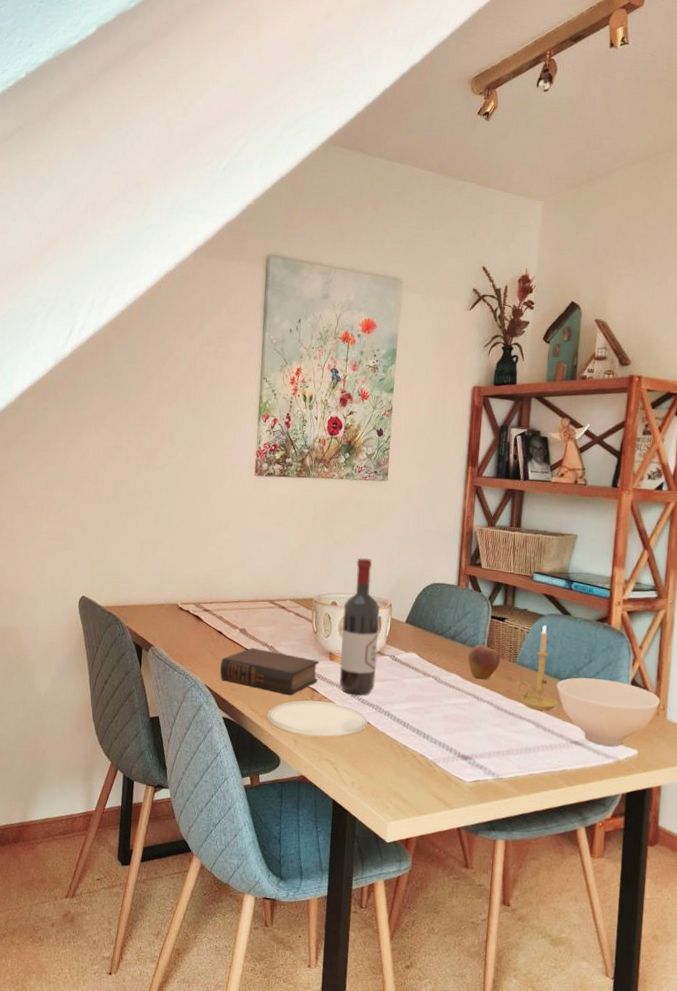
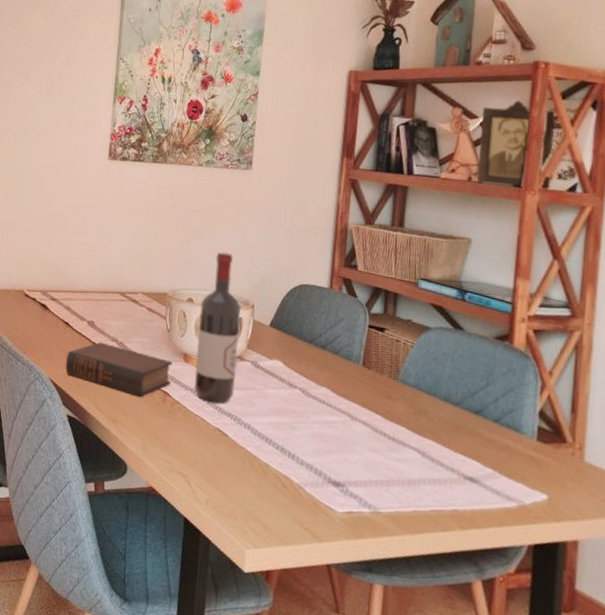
plate: present [267,700,368,738] -> none [114,404,225,448]
fruit: present [468,641,501,679] -> none [341,353,379,396]
candle holder: present [517,625,558,711] -> none [398,340,448,439]
bowl: present [556,677,661,746] -> none [446,402,577,488]
photo frame: none [582,410,647,489] -> present [477,100,556,190]

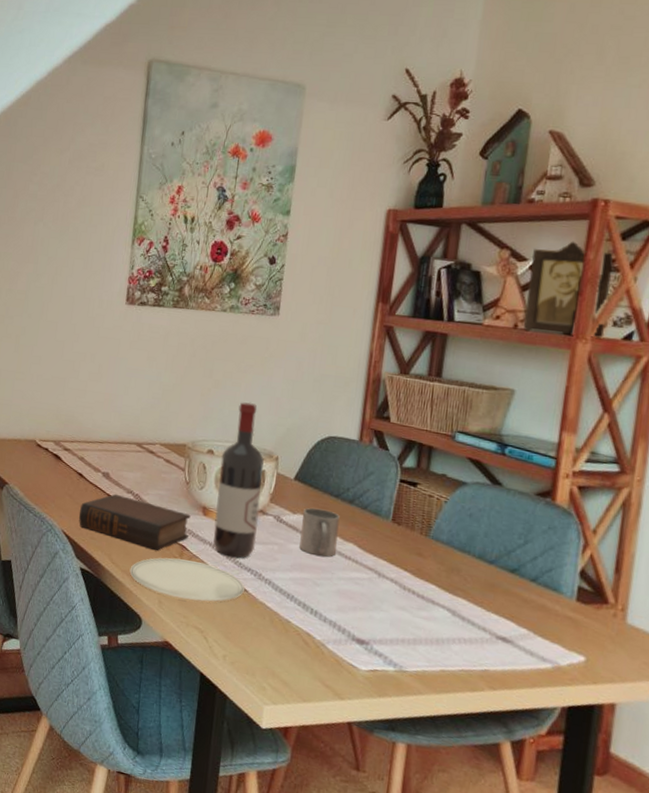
plate: none [114,404,225,448] -> present [129,557,245,603]
mug: none [276,353,314,401] -> present [299,507,340,557]

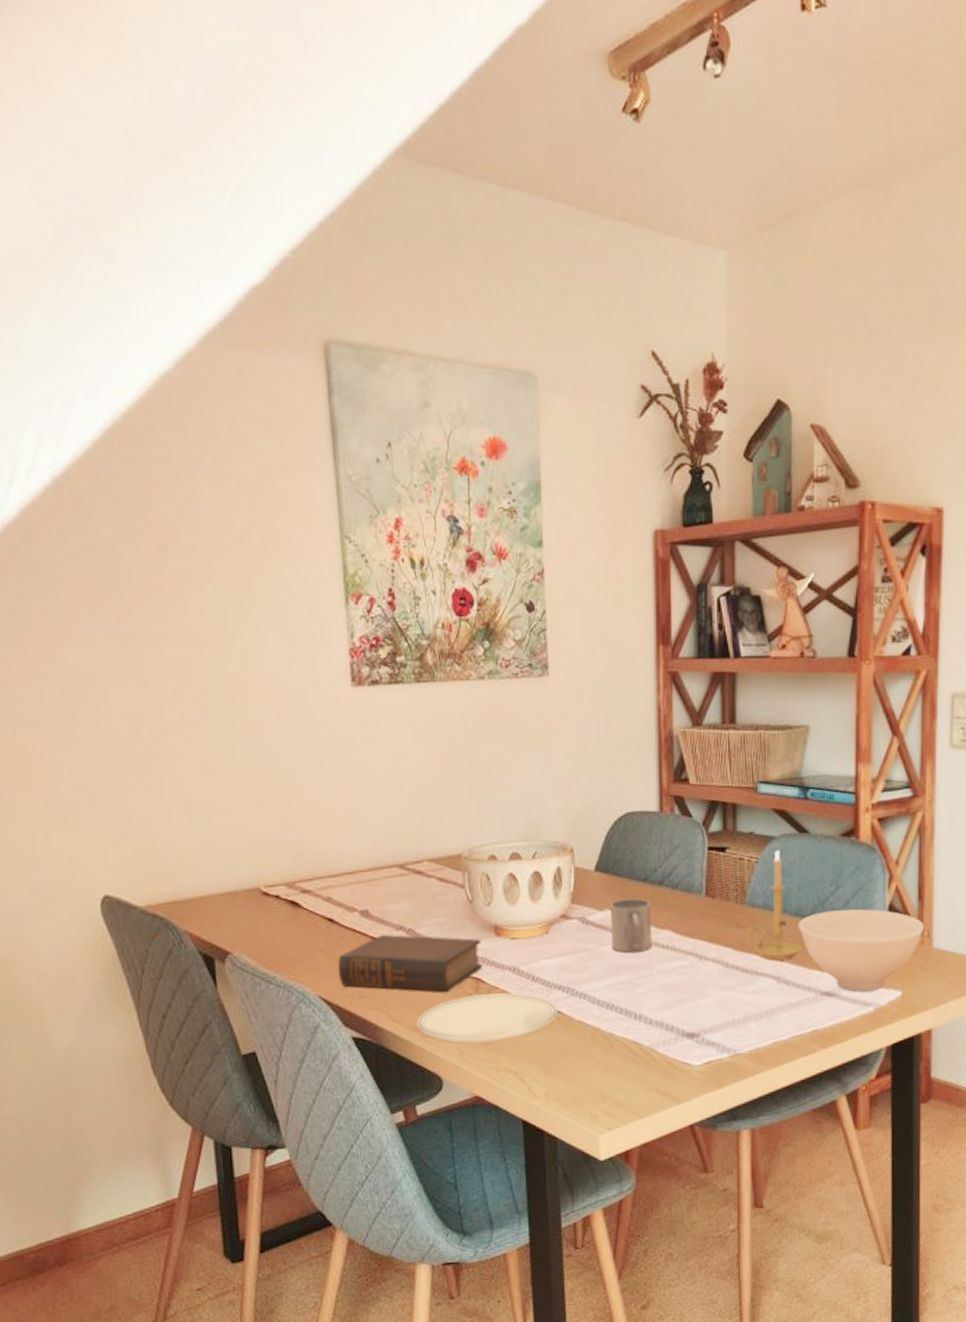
wine bottle: present [213,402,264,558] -> none [506,788,563,978]
candle holder: none [429,495,482,597] -> present [748,850,802,961]
bowl: none [480,560,619,649] -> present [798,909,925,992]
photo frame: present [524,241,614,339] -> none [809,551,886,658]

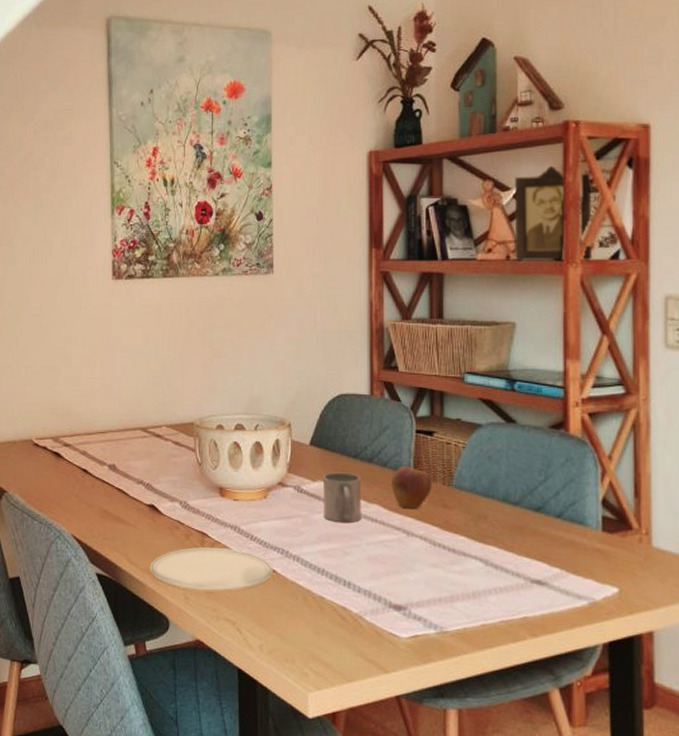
book: present [337,934,482,992] -> none [88,486,208,542]
fruit: none [683,880,725,931] -> present [391,461,432,509]
candle holder: present [748,850,802,961] -> none [455,437,510,544]
bowl: present [798,909,925,992] -> none [506,500,642,584]
photo frame: none [809,551,886,658] -> present [514,165,592,261]

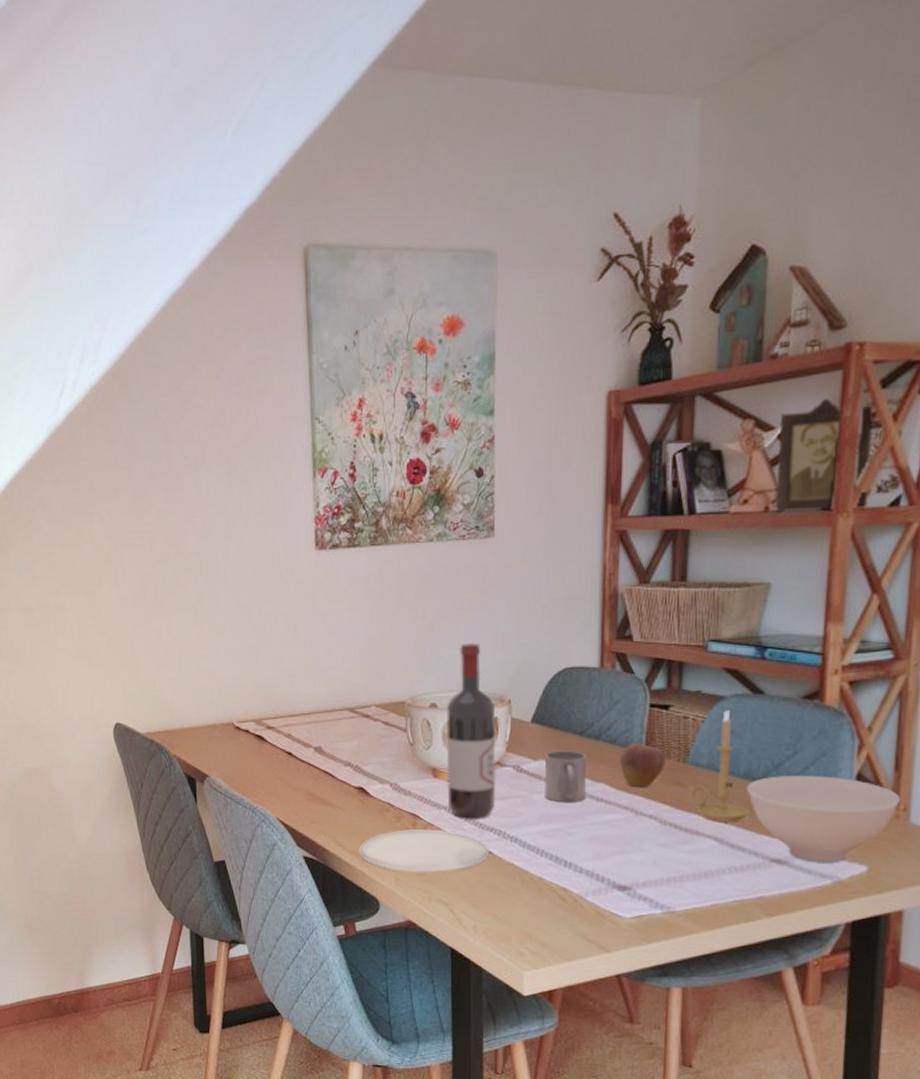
wine bottle: none [232,368,279,538] -> present [446,642,497,819]
candle holder: none [455,437,510,544] -> present [690,710,750,823]
bowl: none [506,500,642,584] -> present [746,776,901,862]

